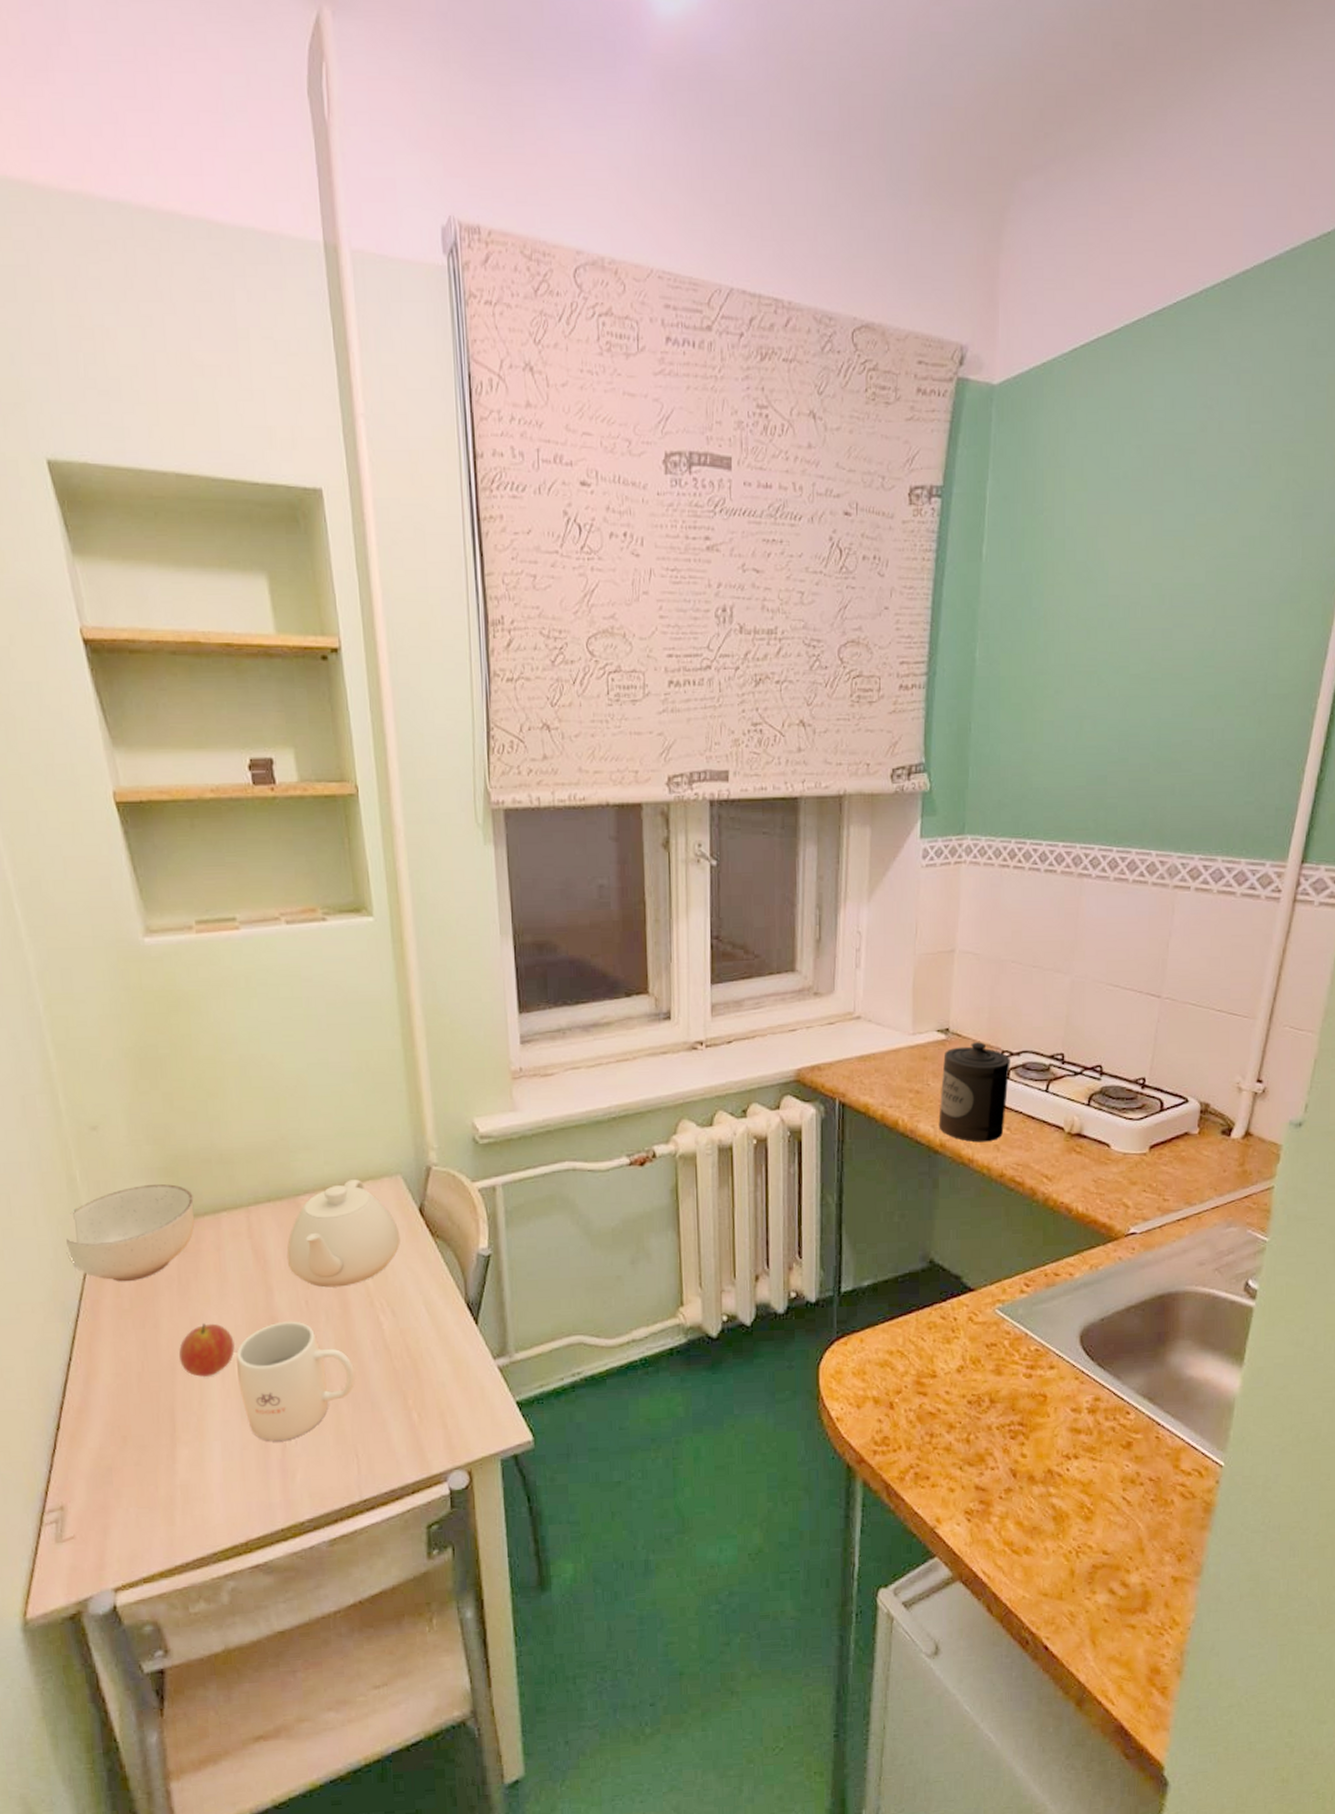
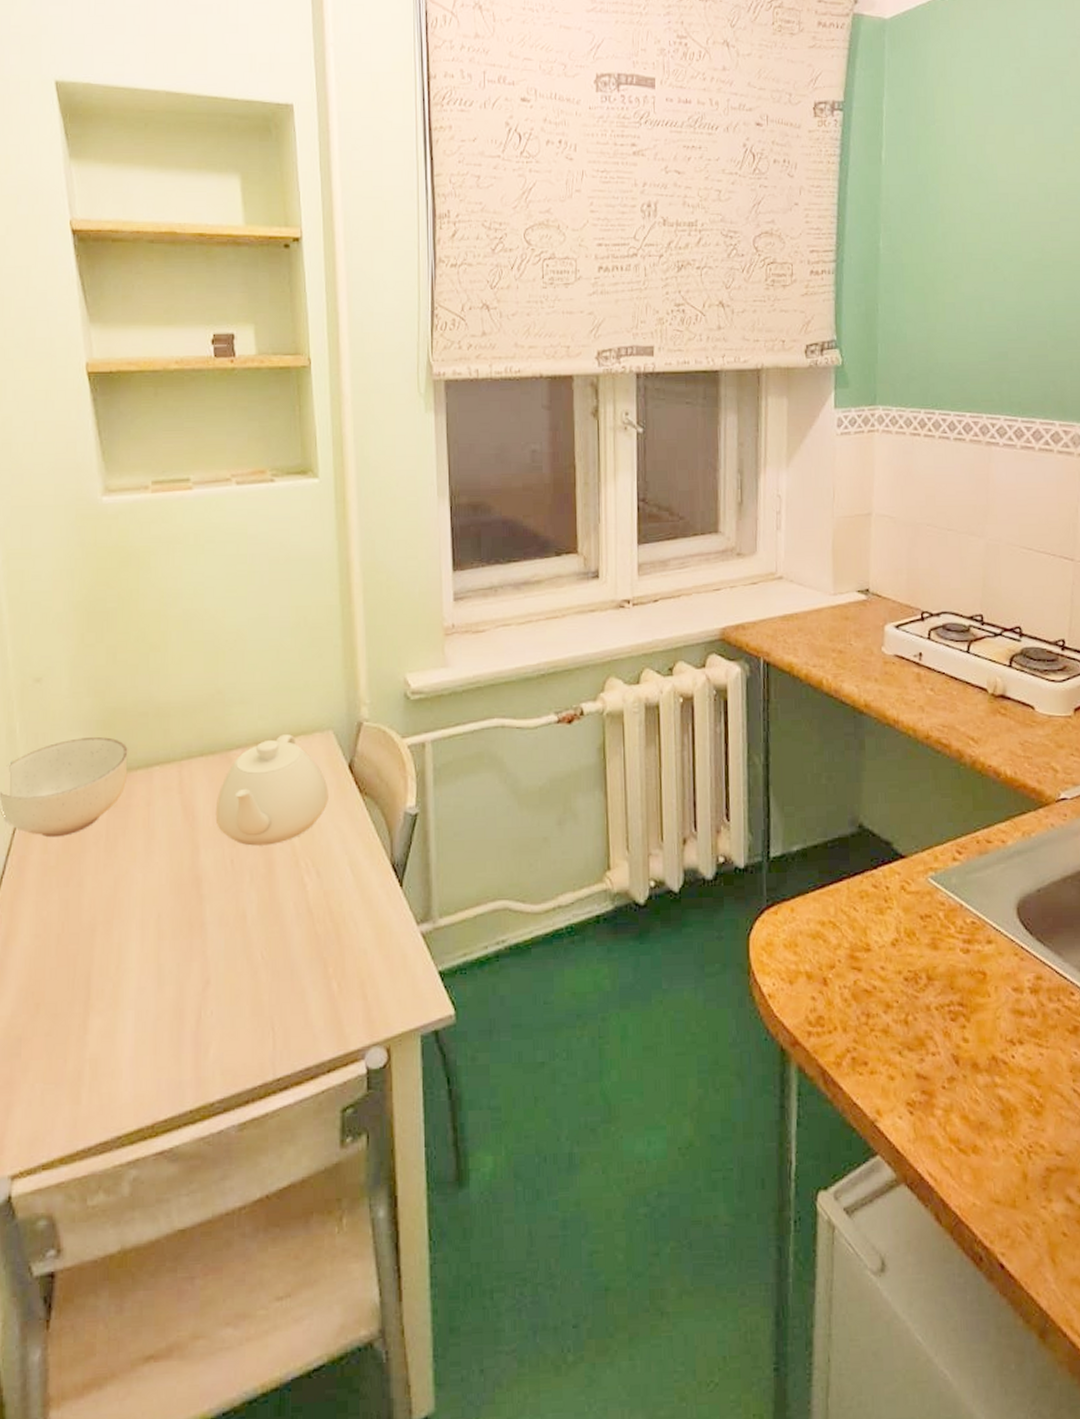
fruit: present [179,1323,235,1378] -> none [101,882,157,941]
mug: present [236,1321,356,1441] -> none [158,881,277,1011]
canister: present [939,1042,1010,1142] -> none [862,603,931,702]

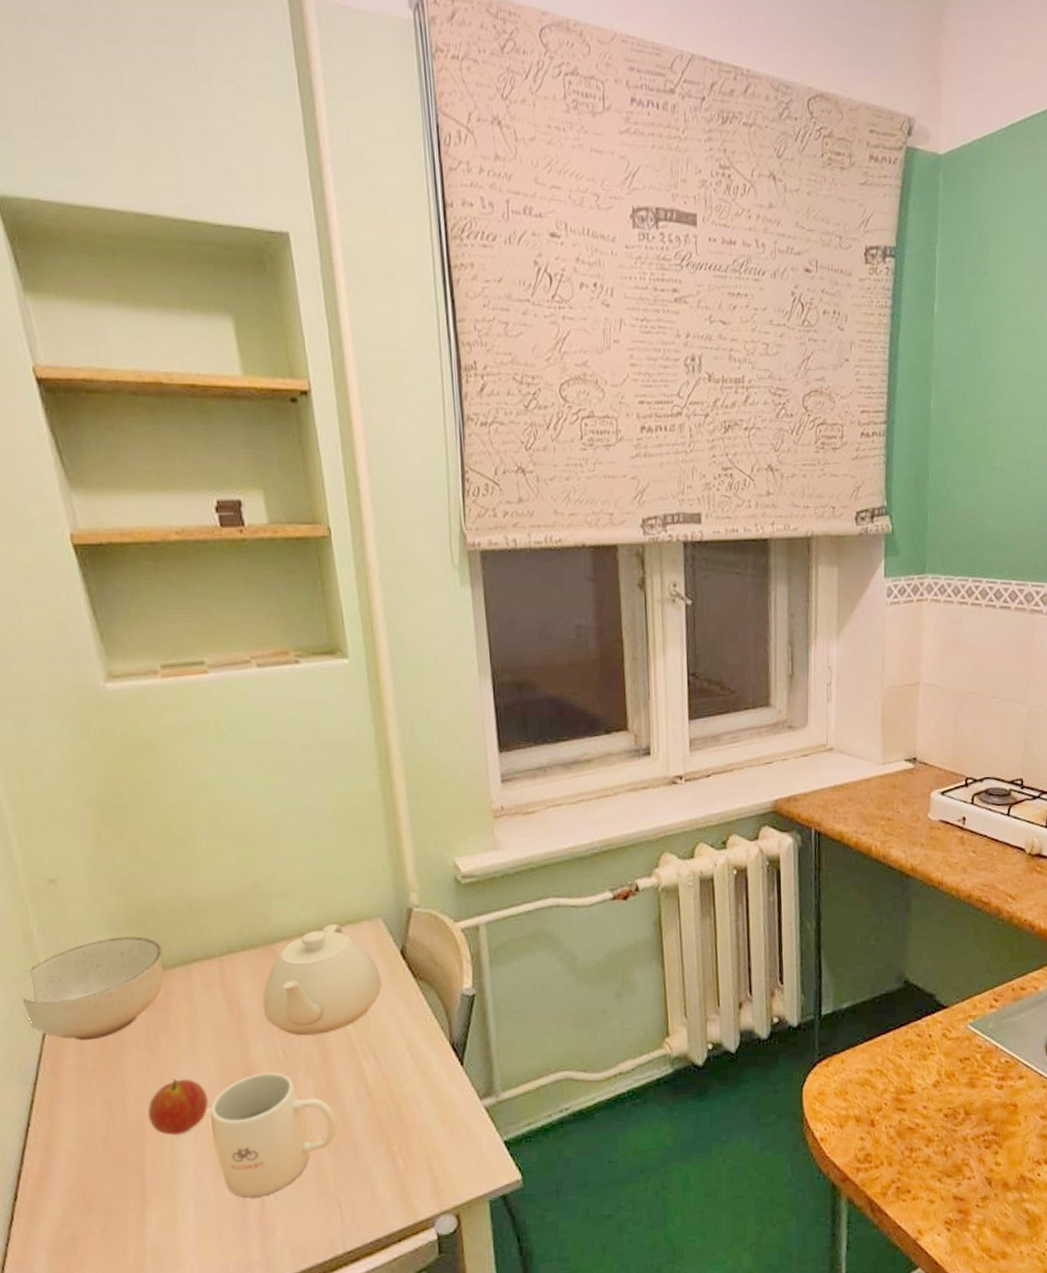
fruit: none [101,882,157,941] -> present [148,1078,208,1136]
mug: none [158,881,277,1011] -> present [210,1071,338,1198]

